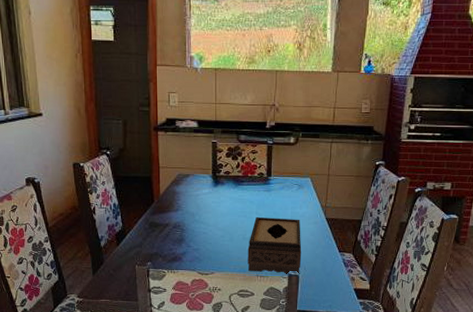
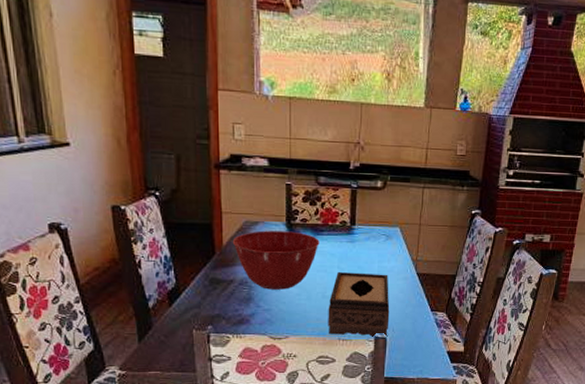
mixing bowl: none [167,182,240,232] -> present [232,230,320,290]

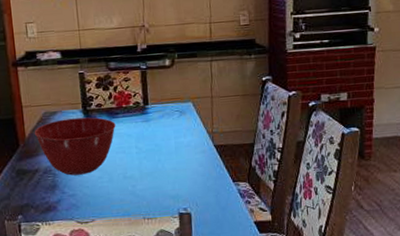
tissue box: present [328,271,390,337] -> none [130,149,192,215]

